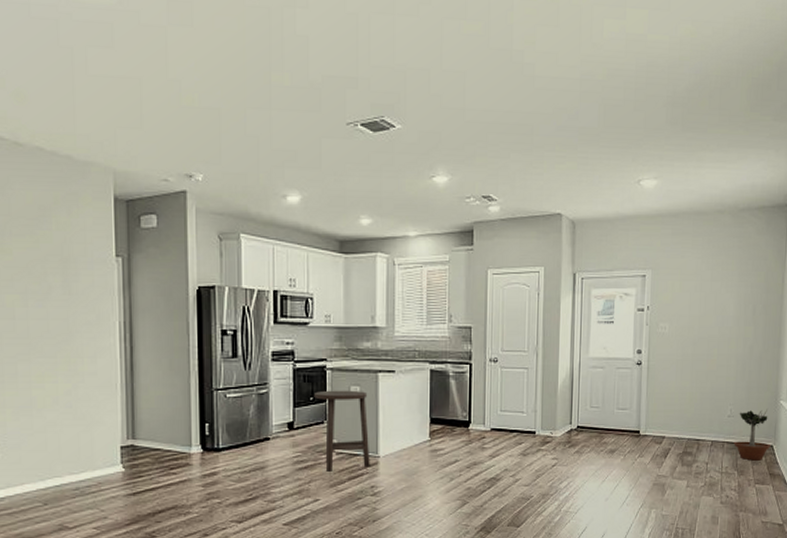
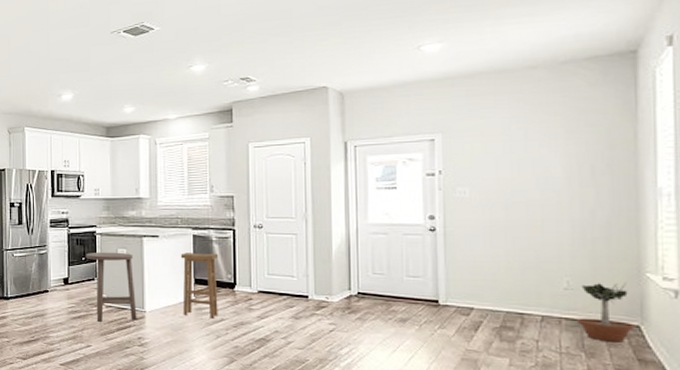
bar stool: none [417,389,455,460] -> present [180,253,219,319]

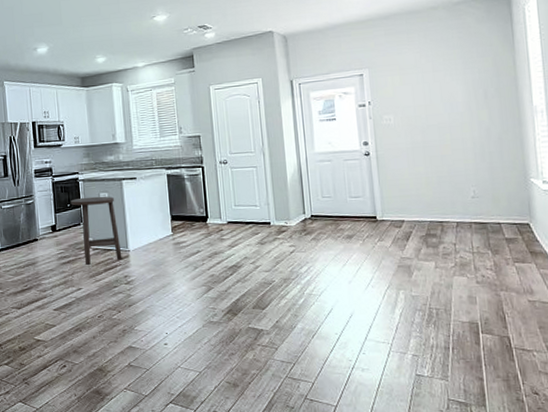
bar stool: present [180,253,219,319] -> none [157,190,195,252]
potted tree: present [576,282,635,343] -> none [482,188,526,240]

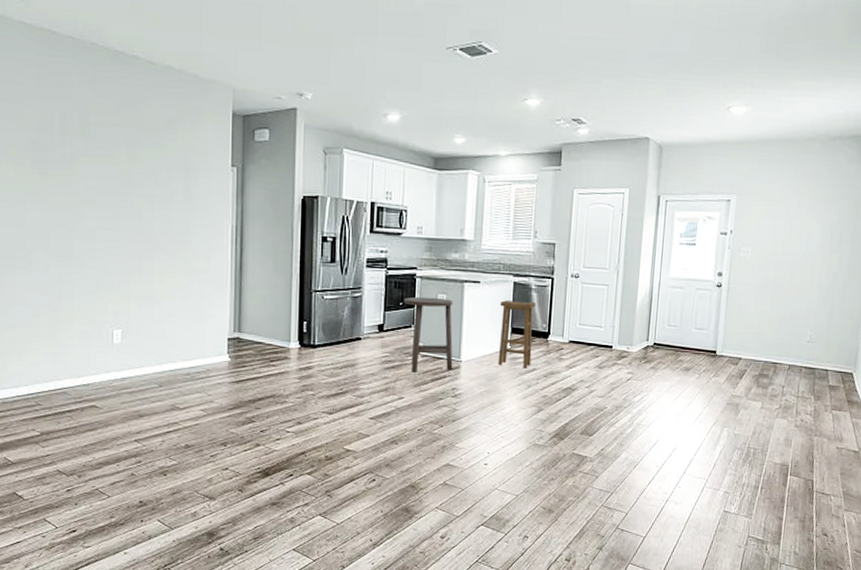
bar stool: none [157,190,195,252] -> present [497,300,536,368]

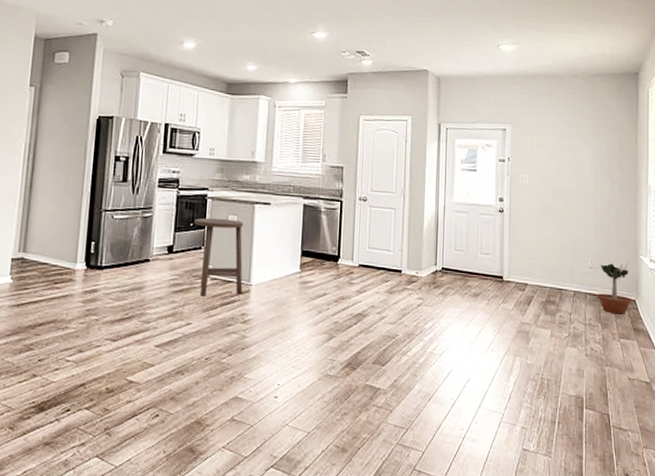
bar stool: present [497,300,536,368] -> none [288,222,326,293]
potted tree: none [812,336,850,387] -> present [596,263,633,315]

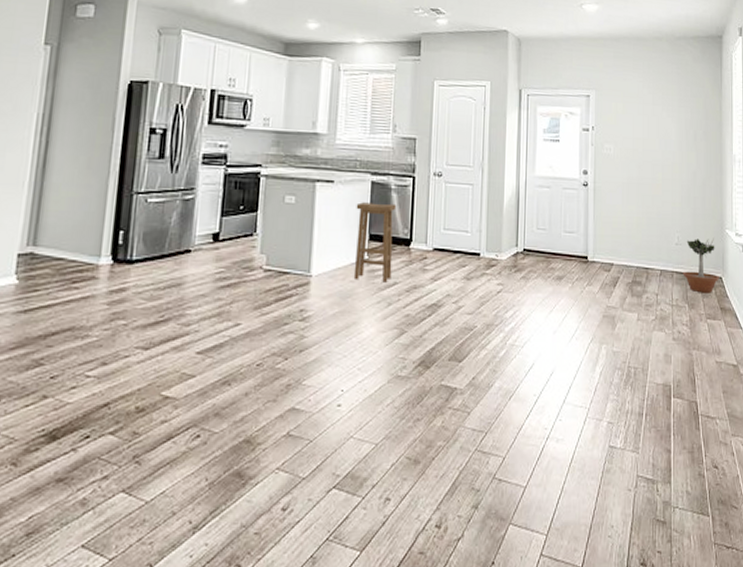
bar stool: present [195,217,244,296] -> none [245,199,303,291]
bar stool: none [288,222,326,293] -> present [353,202,397,282]

